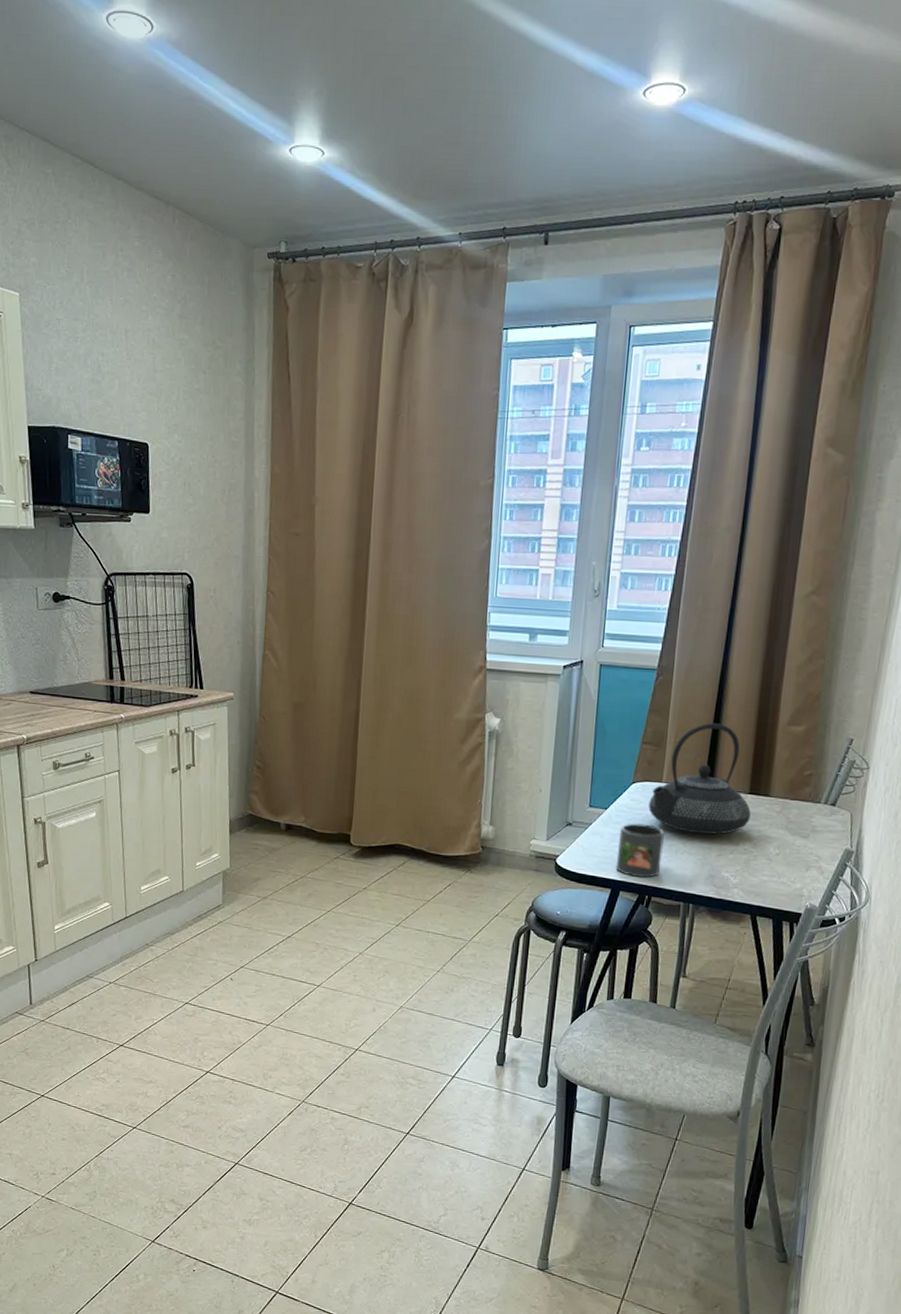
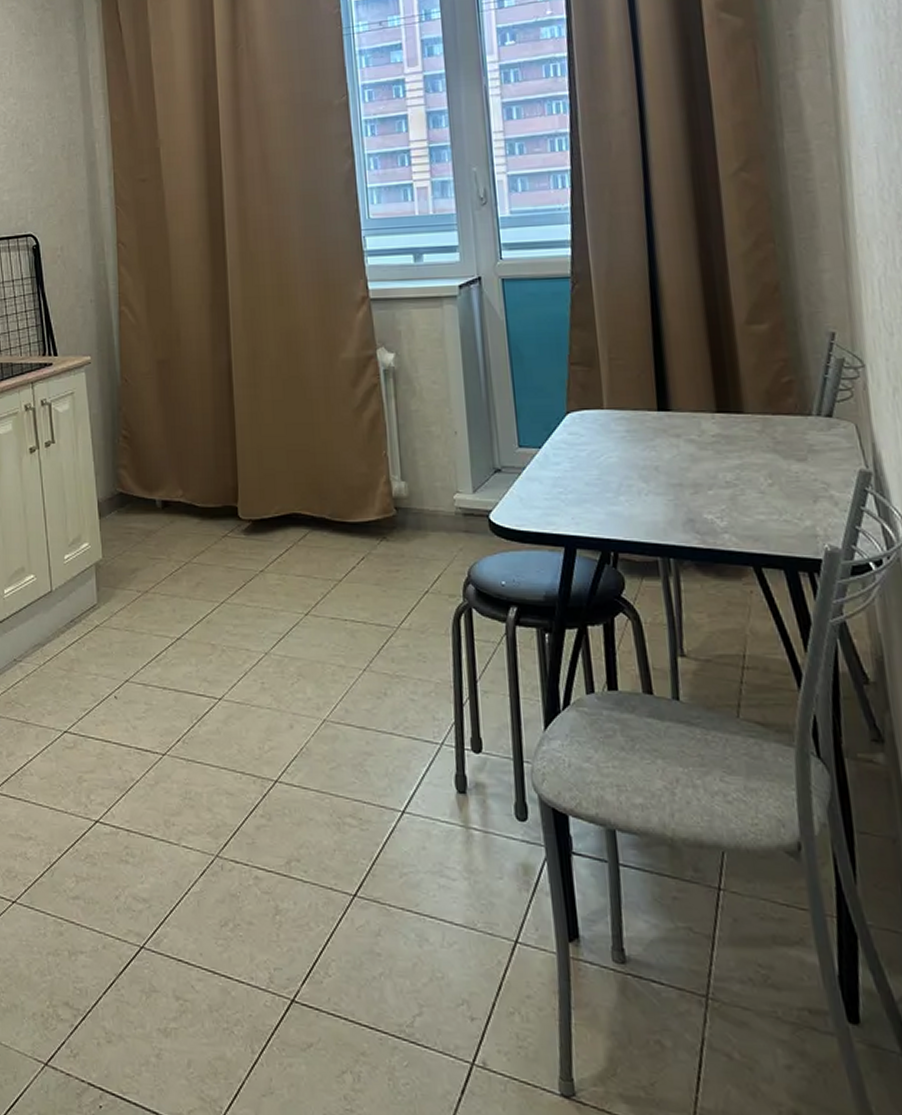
mug: present [615,823,664,878] -> none [562,462,624,529]
teapot: present [648,723,751,835] -> none [591,331,725,467]

